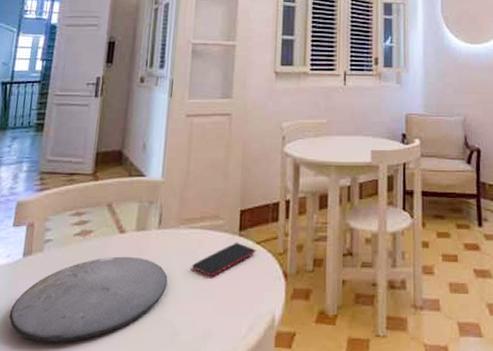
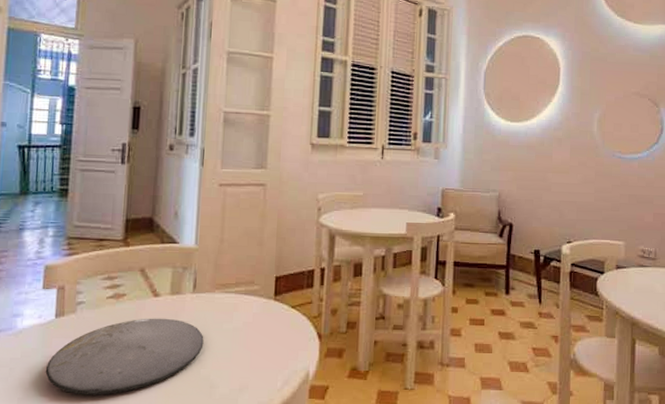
smartphone: present [192,242,257,276] -> none [228,305,292,336]

